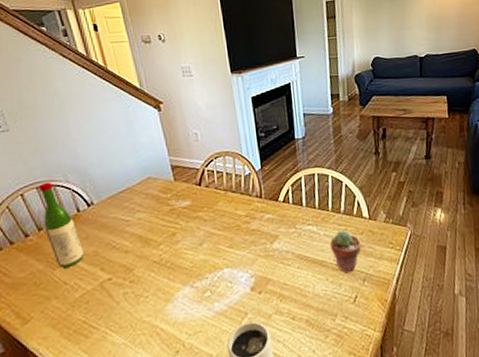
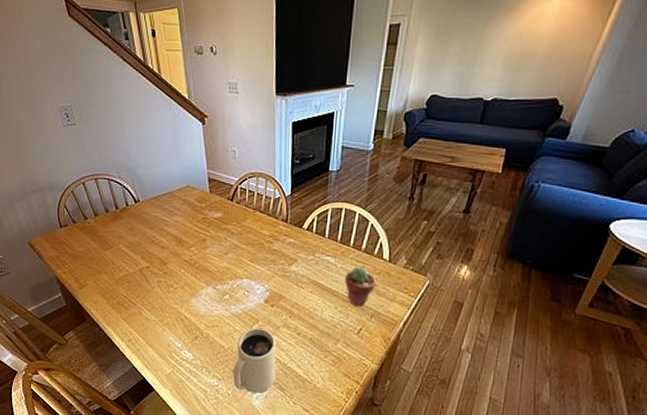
wine bottle: present [39,182,84,268] -> none [97,175,129,251]

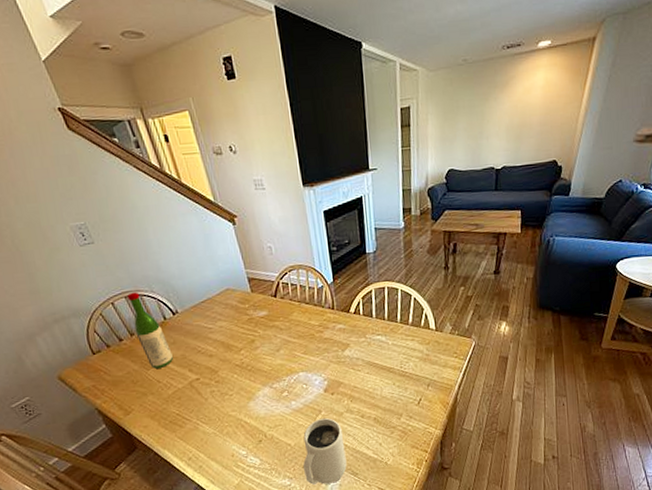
wine bottle: none [97,175,129,251] -> present [127,292,173,369]
potted succulent: present [345,266,376,307] -> none [398,339,427,379]

